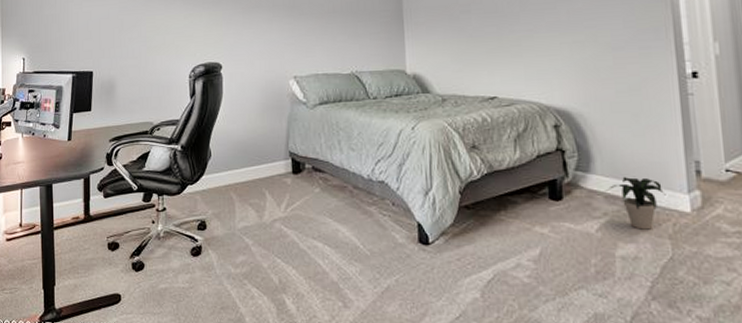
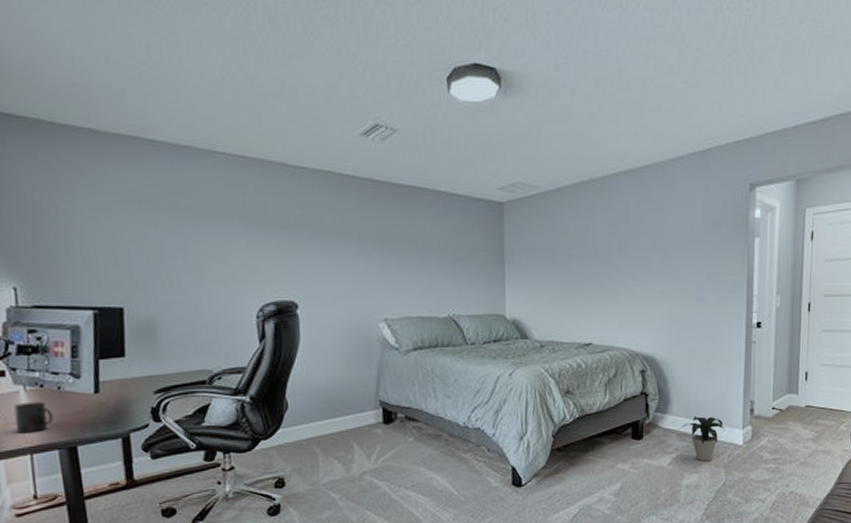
mug: none [14,146,38,172] -> present [13,401,53,434]

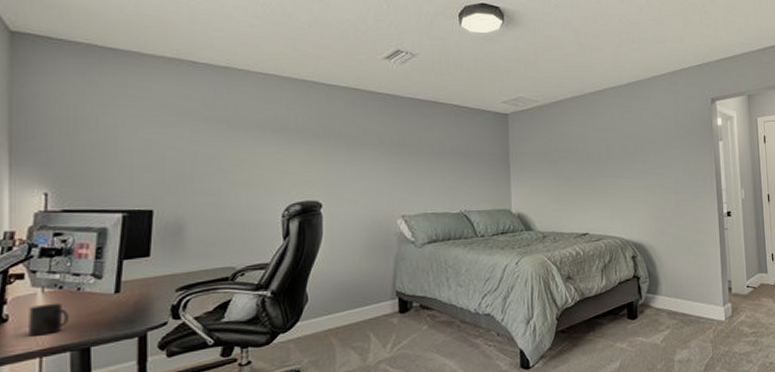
potted plant: present [680,416,726,462] -> none [669,296,709,338]

